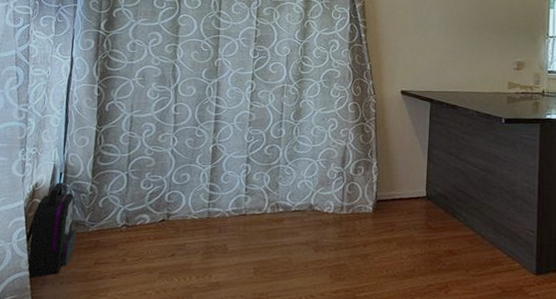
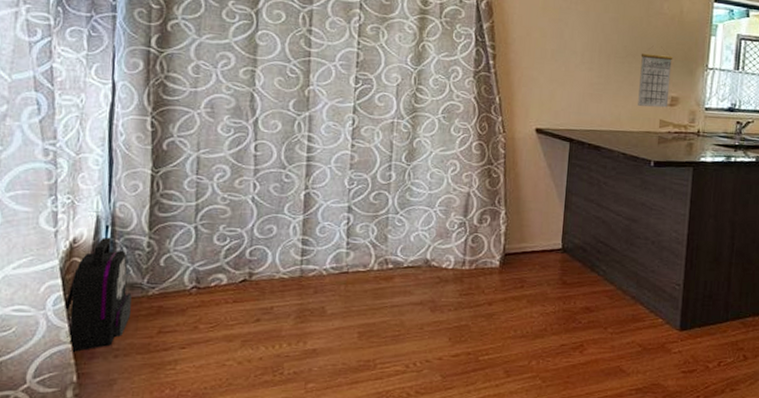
calendar: none [488,18,518,71] -> present [638,45,673,108]

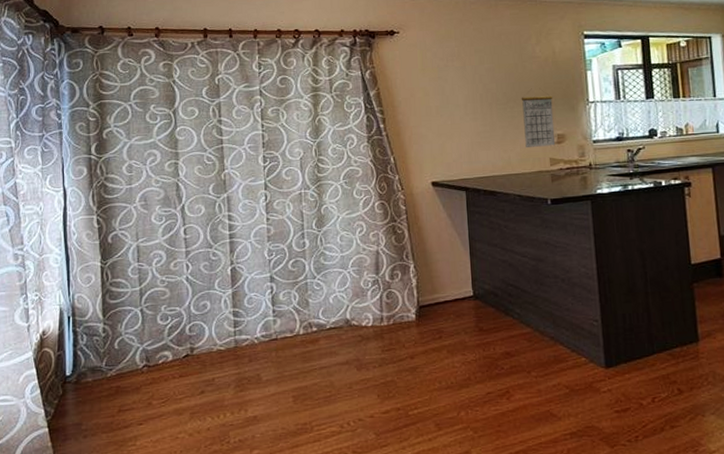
backpack: present [63,237,132,352] -> none [39,326,94,435]

